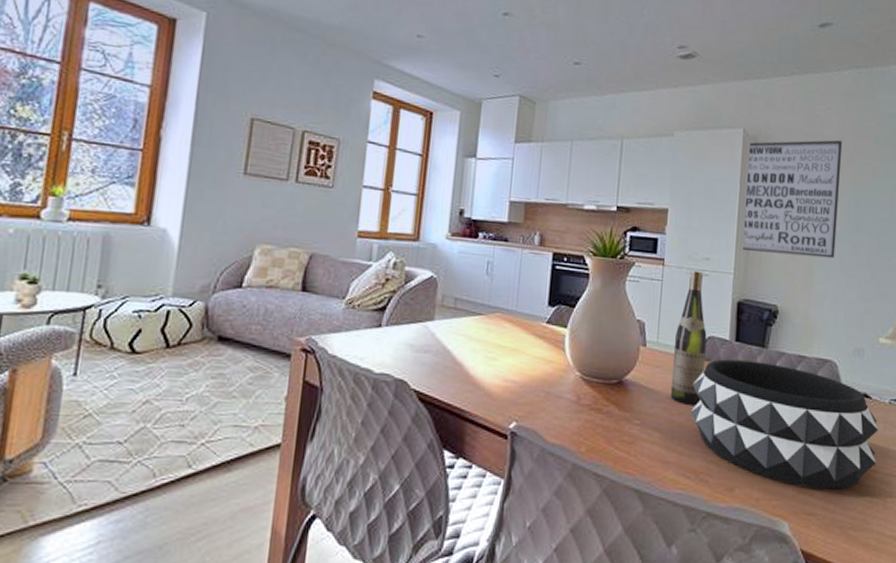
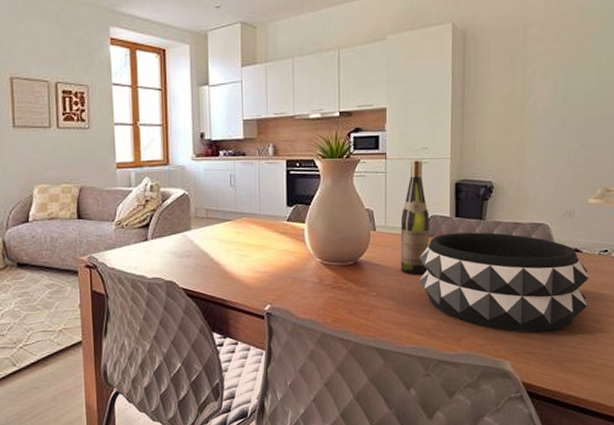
wall art: present [743,140,843,259] -> none [458,21,549,136]

